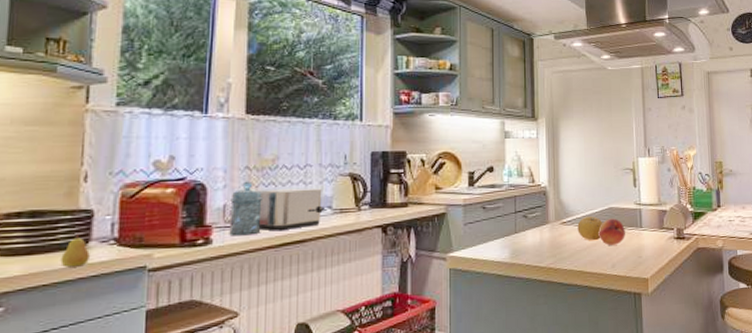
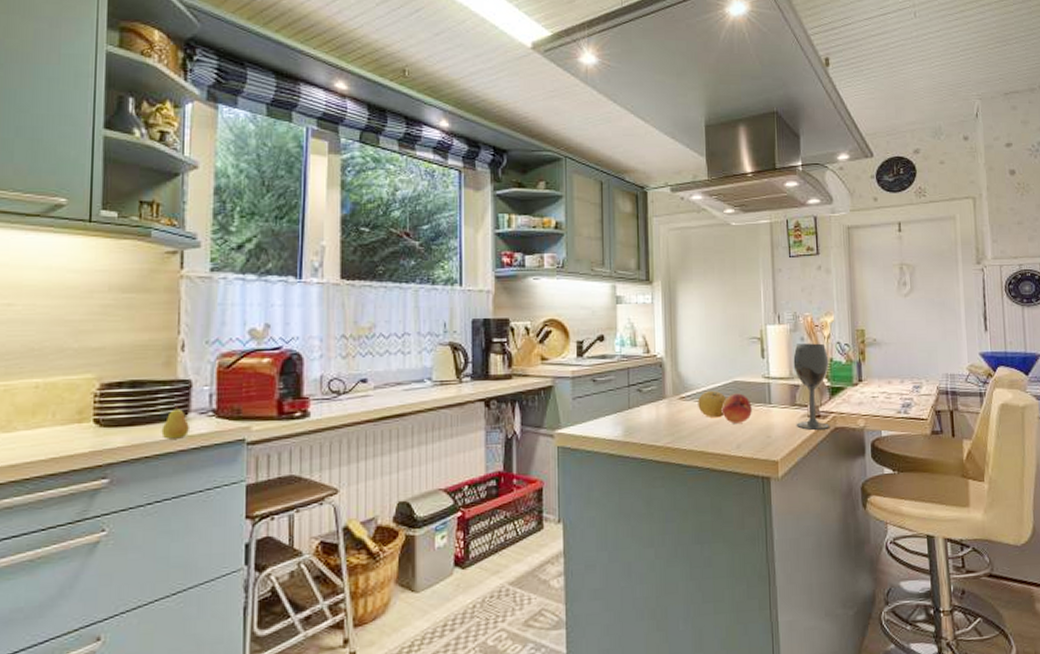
canister: present [229,181,264,236] -> none [327,350,361,409]
toaster: present [259,187,323,231] -> none [356,357,423,404]
wine glass: none [661,173,692,250] -> present [793,343,829,430]

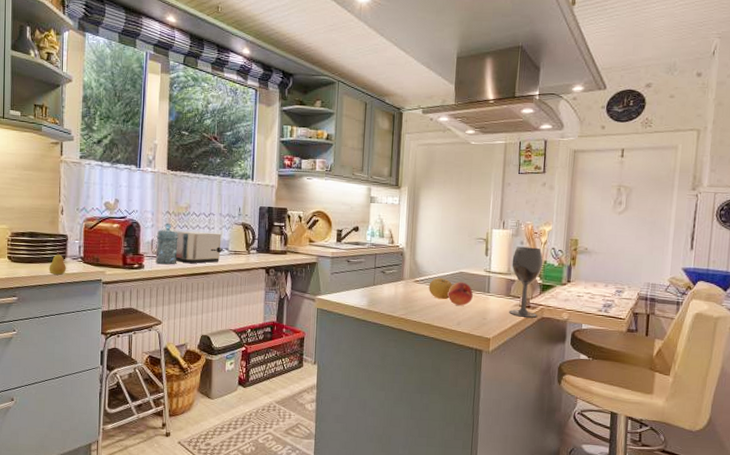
canister: none [327,350,361,409] -> present [155,223,179,265]
toaster: none [356,357,423,404] -> present [176,230,222,264]

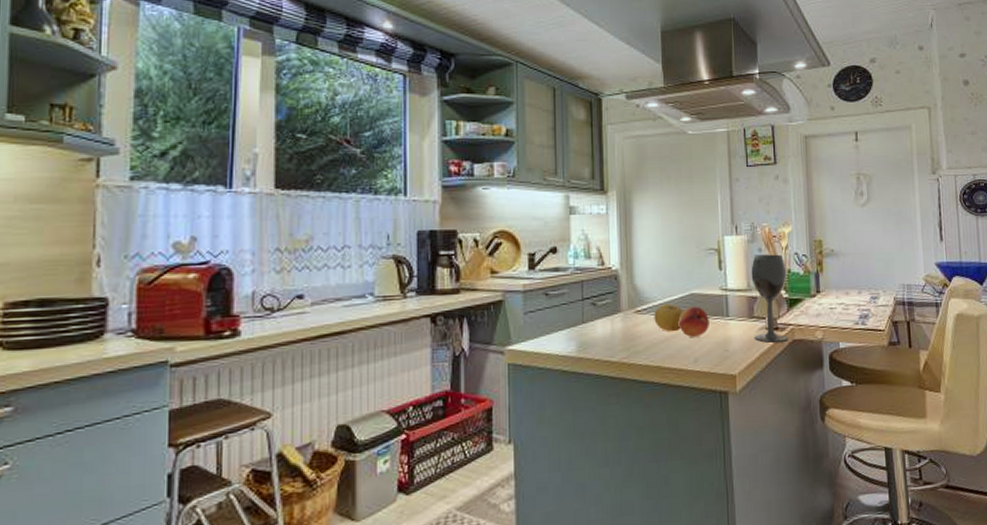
fruit: present [49,252,66,275] -> none [73,325,105,362]
canister: present [155,223,179,265] -> none [259,264,297,327]
toaster: present [176,230,222,264] -> none [292,272,364,322]

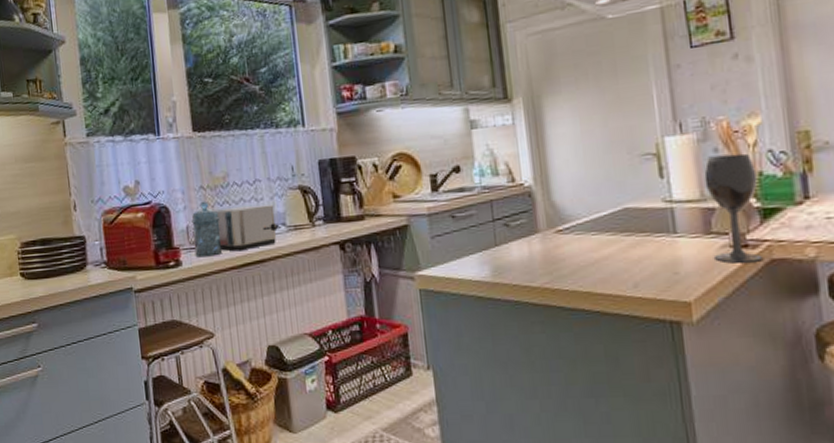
canister: none [259,264,297,327] -> present [191,201,223,258]
toaster: none [292,272,364,322] -> present [215,204,278,251]
fruit: present [654,303,684,332] -> none [579,220,616,254]
fruit: present [678,306,709,337] -> none [610,222,651,259]

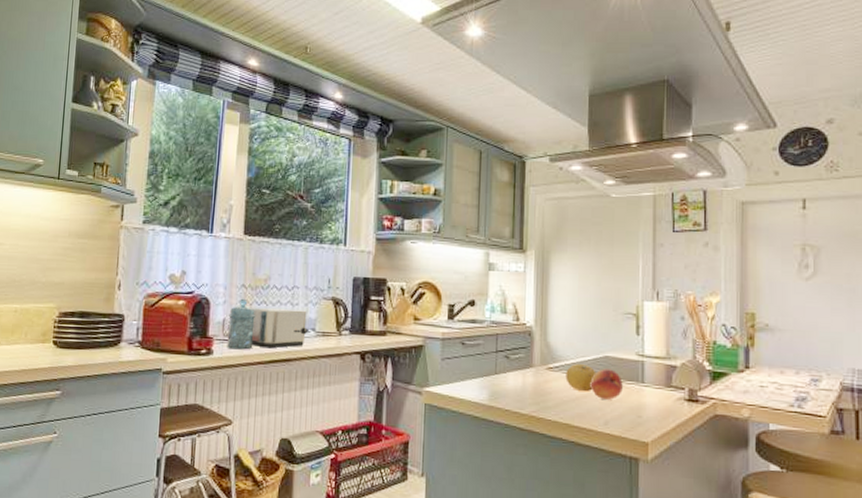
fruit: none [579,220,616,254] -> present [565,363,596,392]
fruit: none [610,222,651,259] -> present [590,369,623,400]
wine glass: present [704,153,762,263] -> none [671,323,712,415]

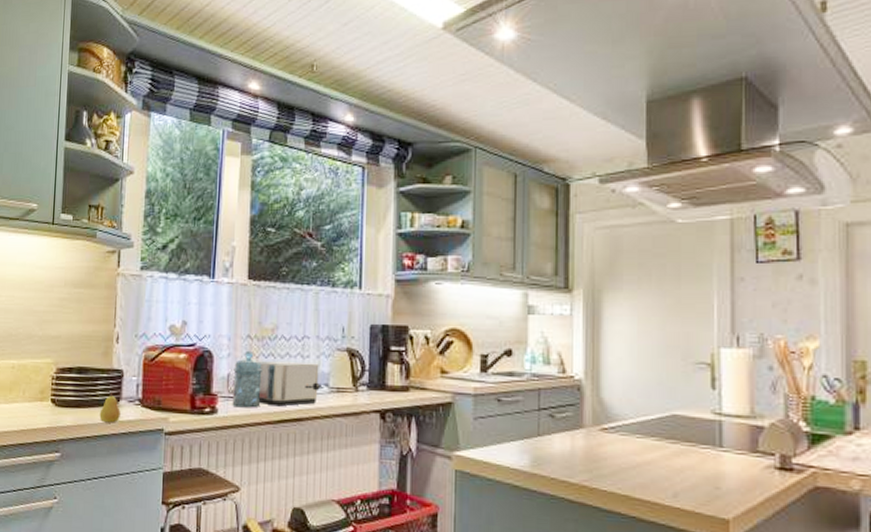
fruit: none [100,335,121,363] -> present [99,392,120,423]
fruit: present [565,363,596,392] -> none [624,423,662,458]
fruit: present [590,369,623,400] -> none [654,430,695,467]

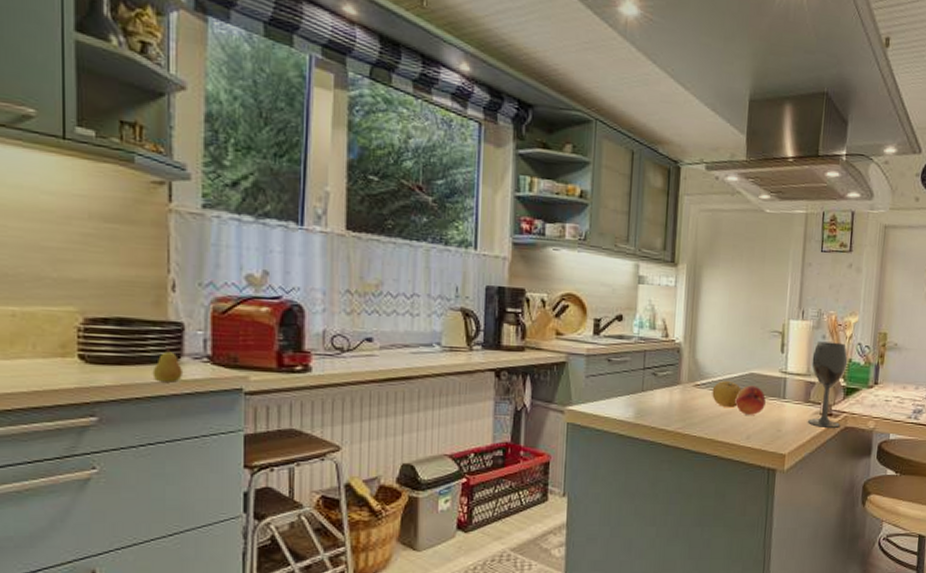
canister: present [232,350,263,408] -> none [329,306,366,366]
toaster: present [259,360,320,407] -> none [361,317,431,365]
fruit: none [624,423,662,458] -> present [712,380,742,408]
fruit: none [654,430,695,467] -> present [735,385,766,415]
wine glass: none [756,374,809,487] -> present [808,341,848,428]

